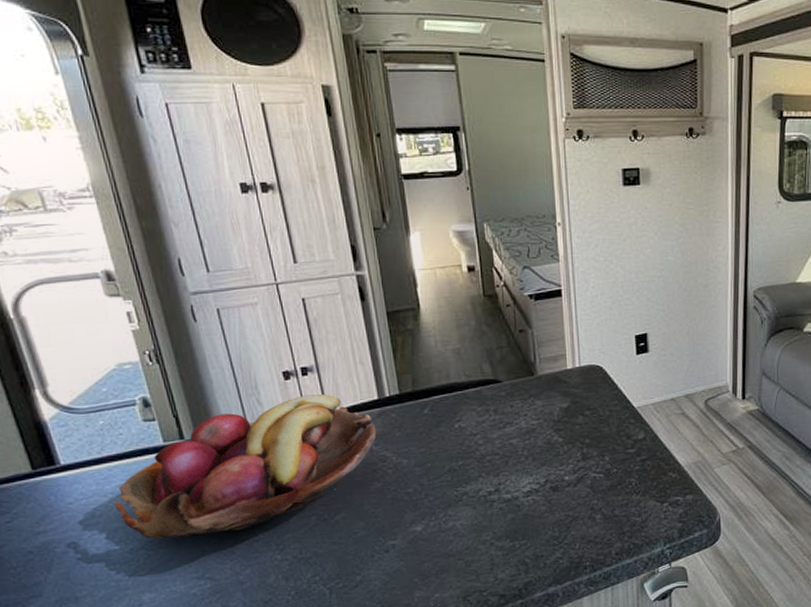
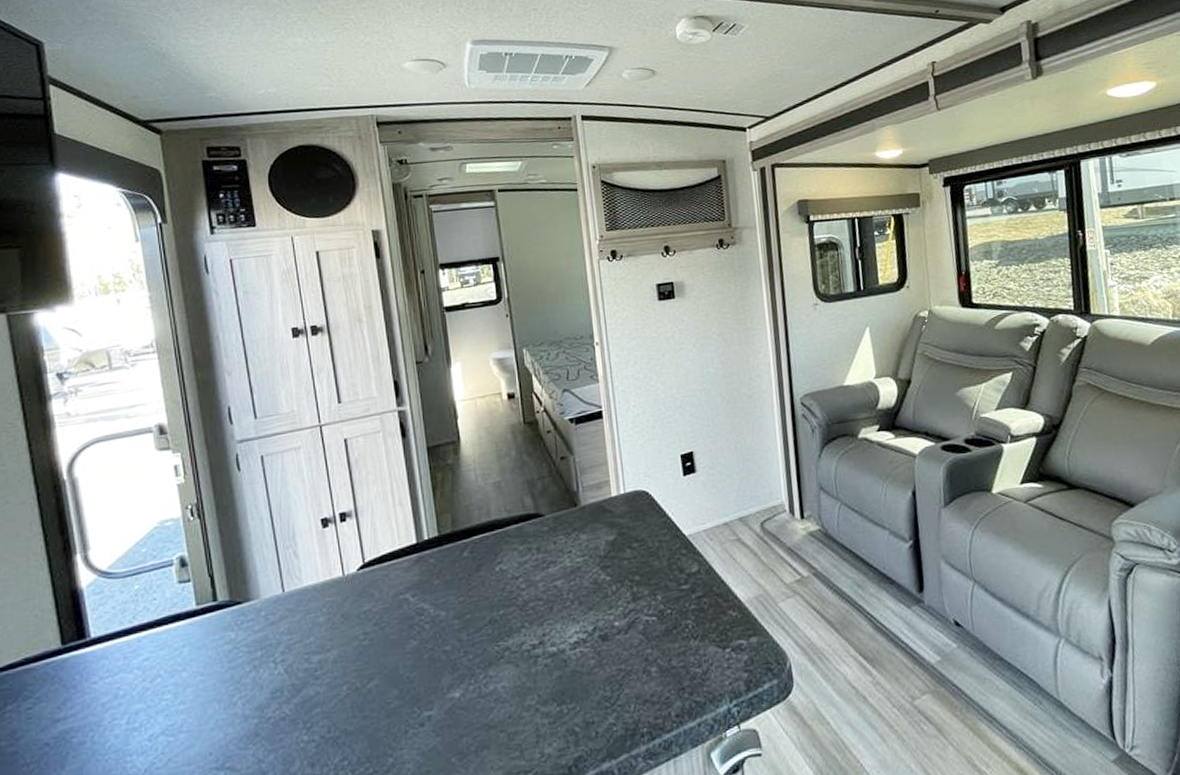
fruit basket: present [115,394,377,539] -> none [140,541,414,721]

